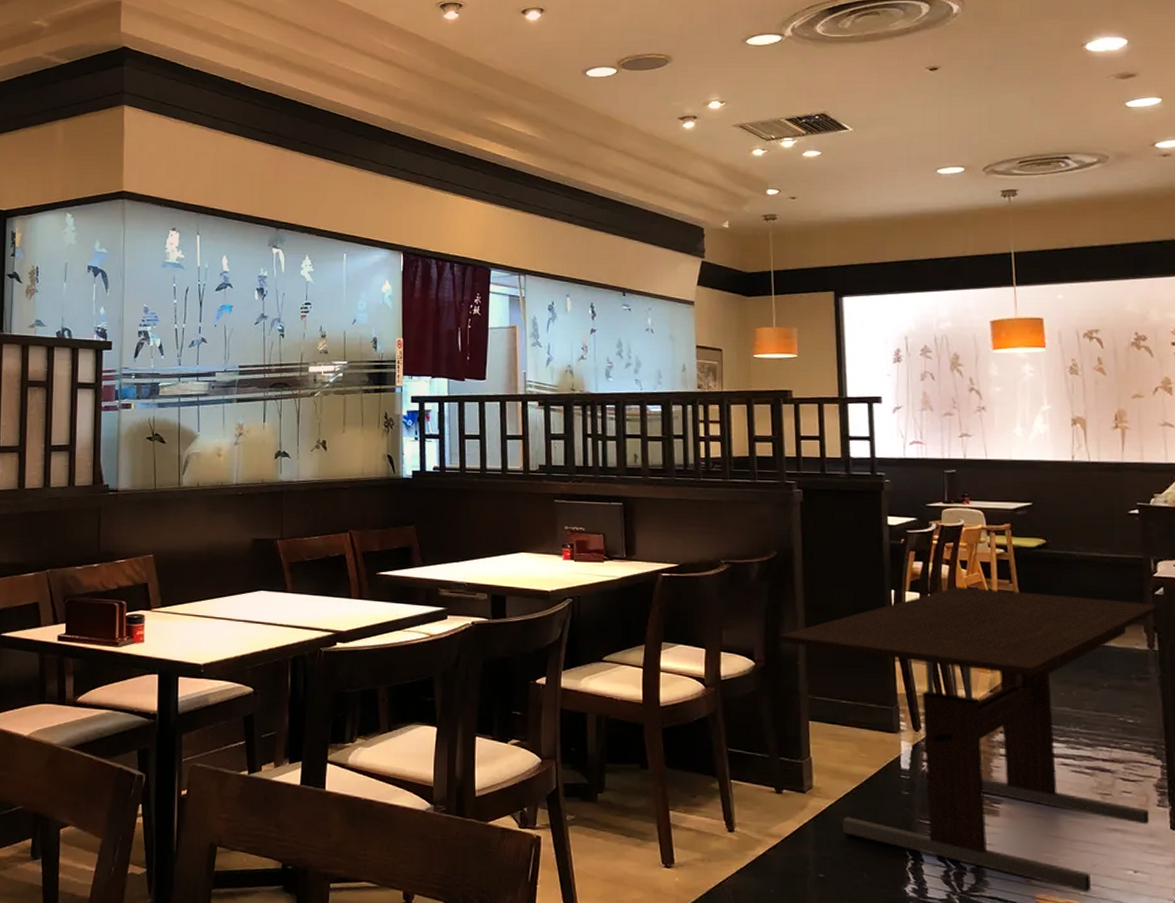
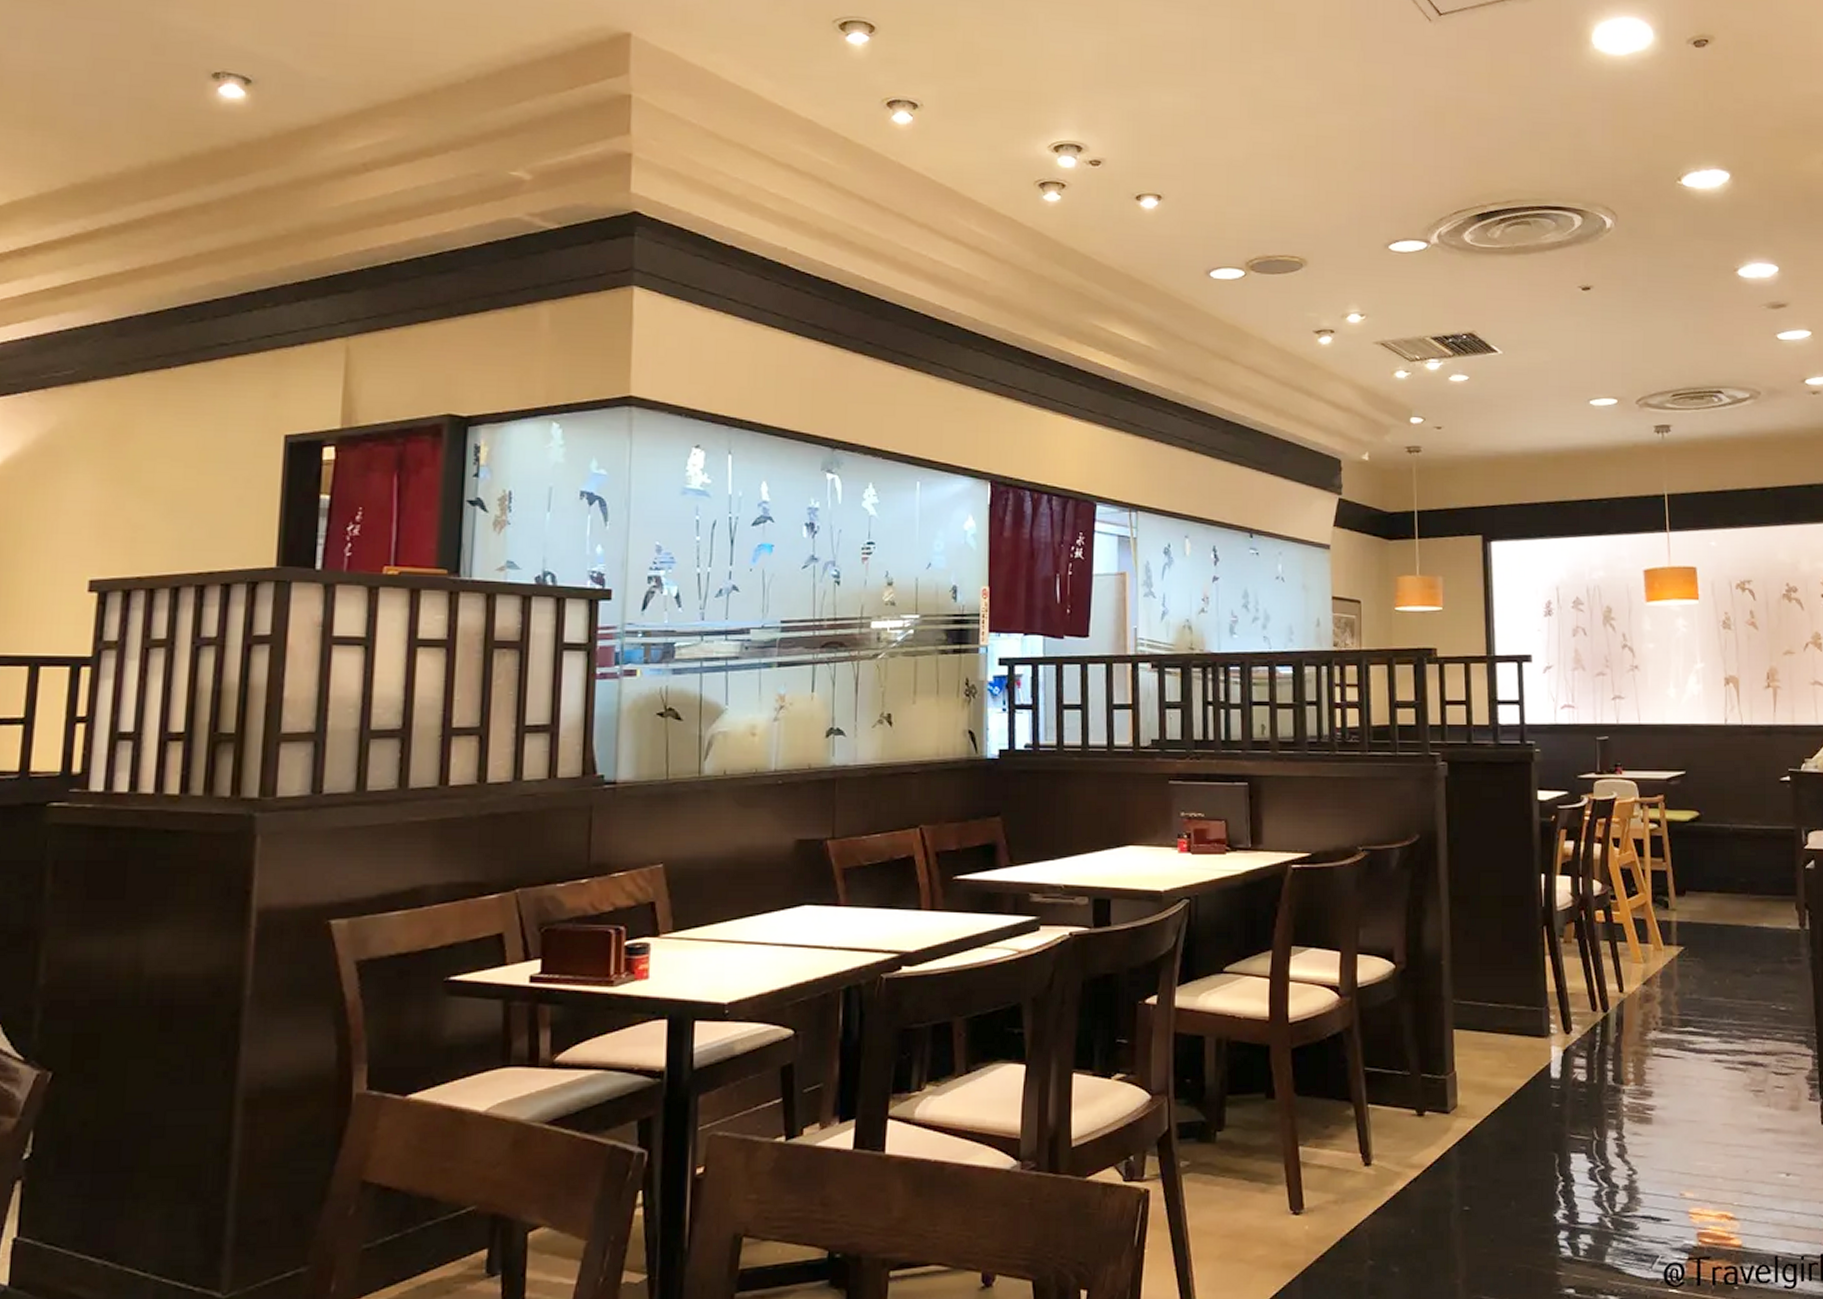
dining table: present [778,587,1157,893] -> none [1421,868,1808,1203]

